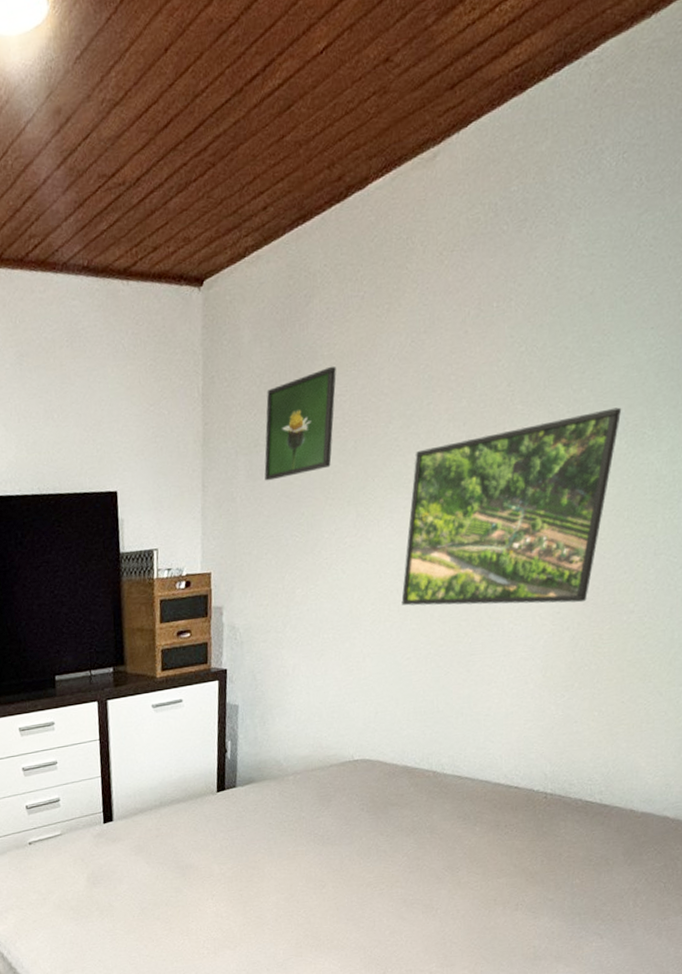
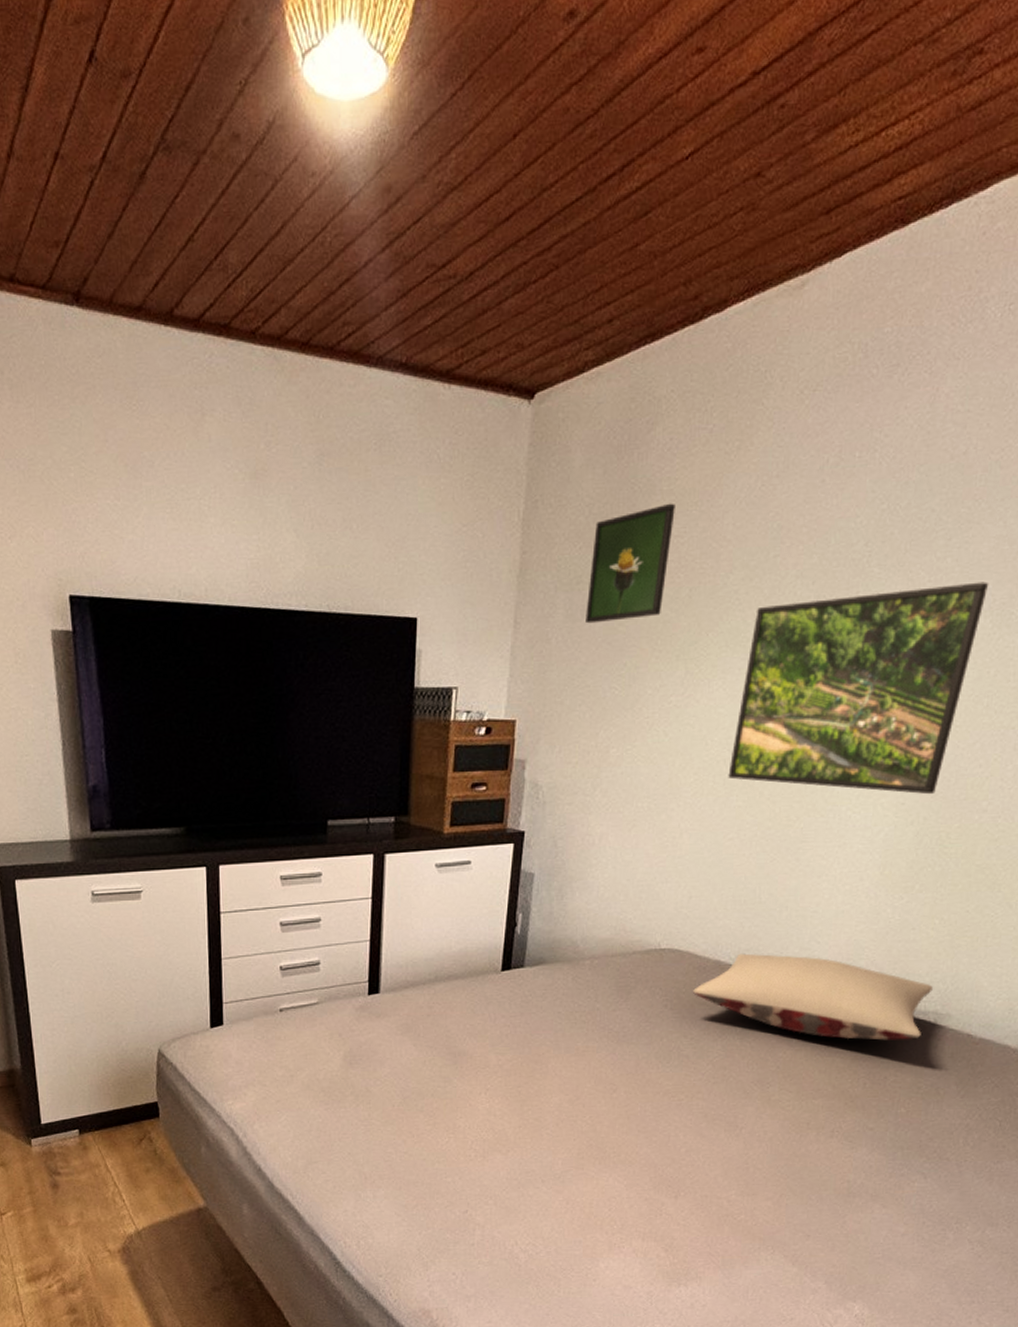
pillow: none [385,755,596,824] -> present [693,953,933,1041]

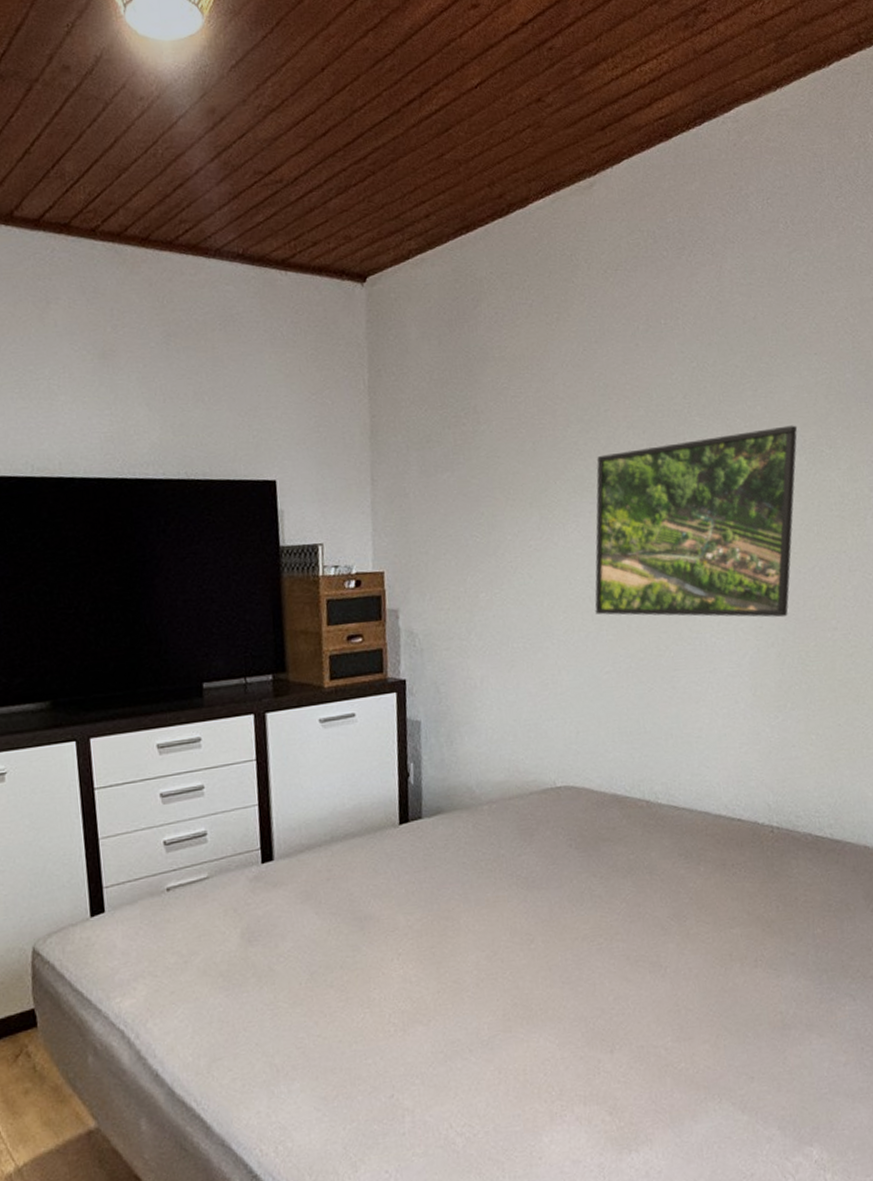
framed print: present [586,503,675,624] -> none [437,368,510,478]
pillow: present [693,953,933,1041] -> none [595,782,823,863]

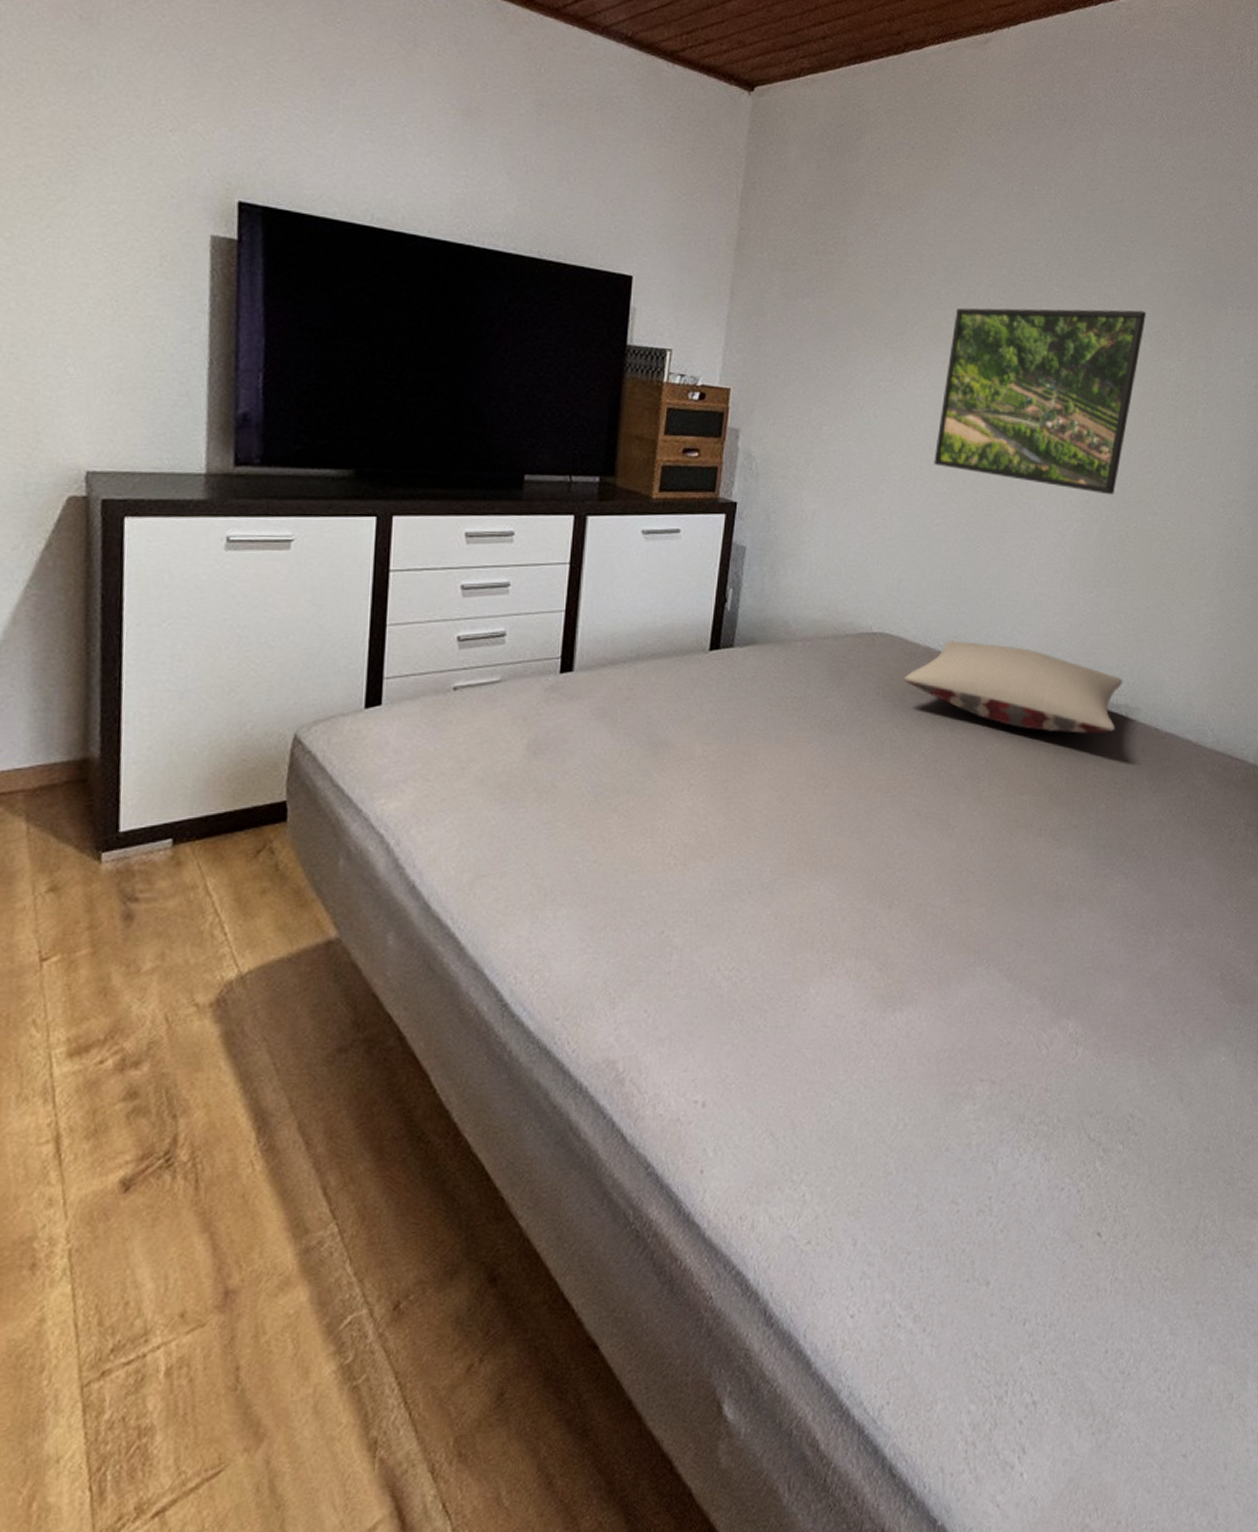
pillow: none [595,782,823,863] -> present [904,640,1122,734]

